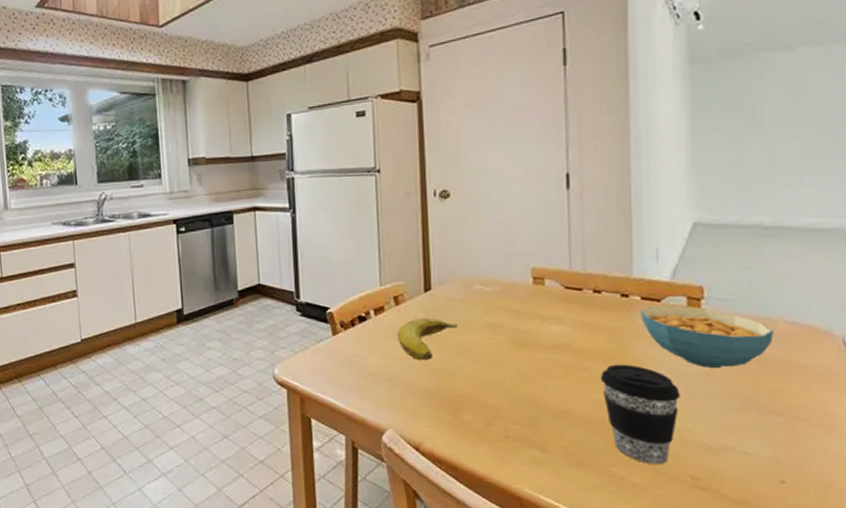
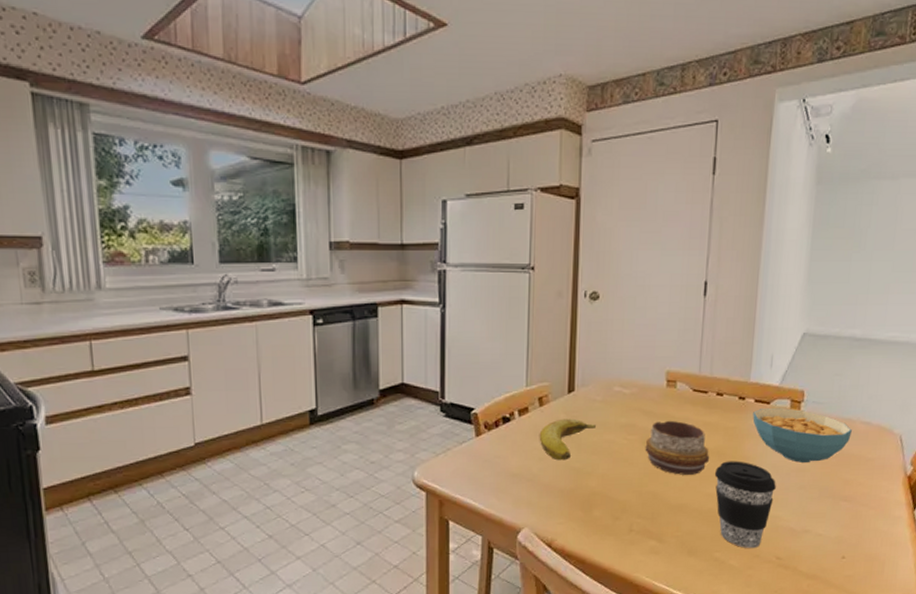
decorative bowl: none [514,319,593,379] -> present [645,420,710,475]

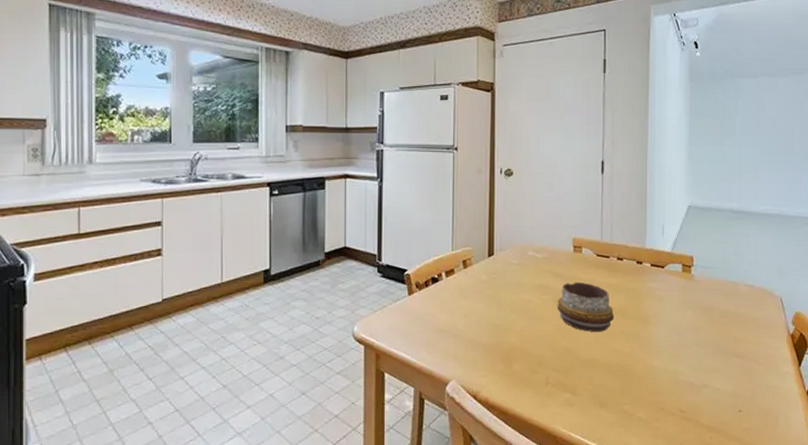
banana: present [539,418,596,461] -> none [464,279,513,318]
coffee cup: present [714,461,776,548] -> none [619,319,675,401]
cereal bowl: present [753,408,852,463] -> none [650,272,738,321]

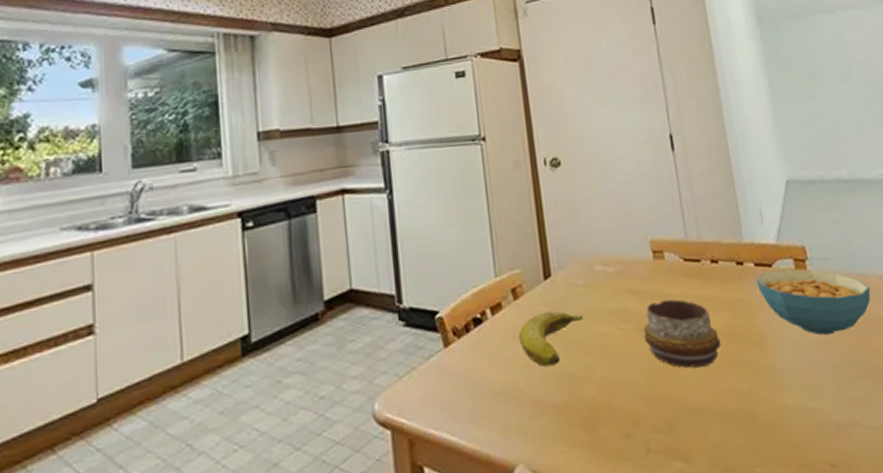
banana: none [464,279,513,318] -> present [518,310,583,367]
cereal bowl: none [650,272,738,321] -> present [756,269,871,335]

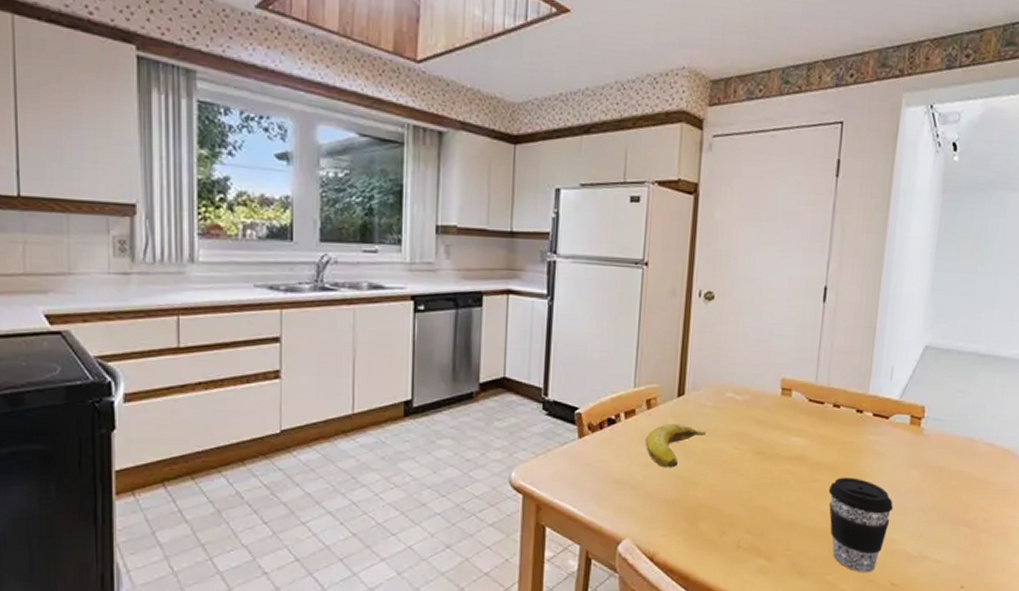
decorative bowl: present [643,299,722,368] -> none [756,430,825,490]
coffee cup: none [730,341,808,457] -> present [828,477,893,572]
cereal bowl: present [756,269,871,335] -> none [870,423,974,483]

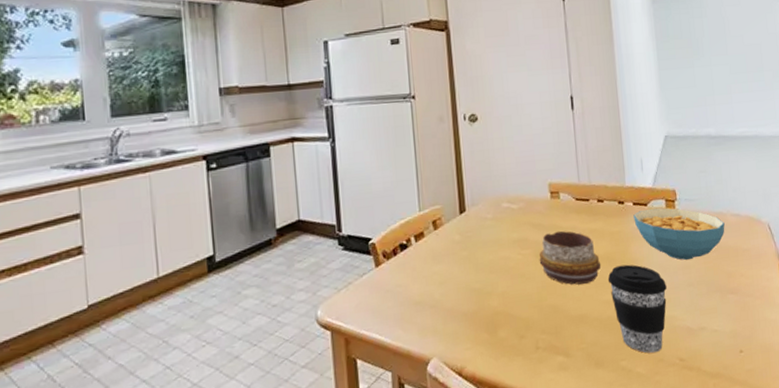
banana: present [645,423,705,468] -> none [437,238,490,283]
decorative bowl: none [756,430,825,490] -> present [539,230,602,285]
cereal bowl: none [870,423,974,483] -> present [633,208,725,260]

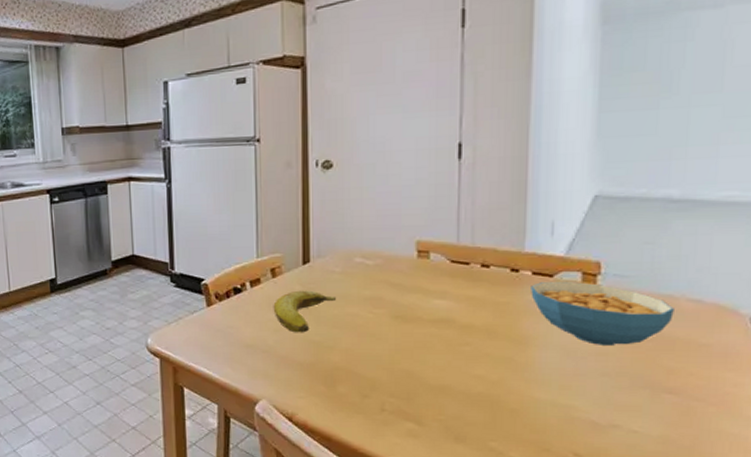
banana: none [437,238,490,283] -> present [273,290,336,333]
decorative bowl: present [539,230,602,285] -> none [395,293,477,354]
coffee cup: present [607,264,667,353] -> none [483,340,568,440]

